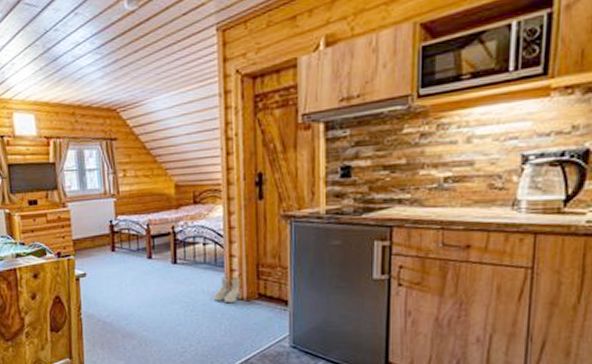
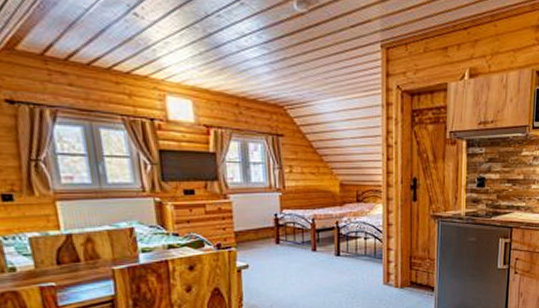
boots: present [214,277,242,304] -> none [373,267,397,291]

